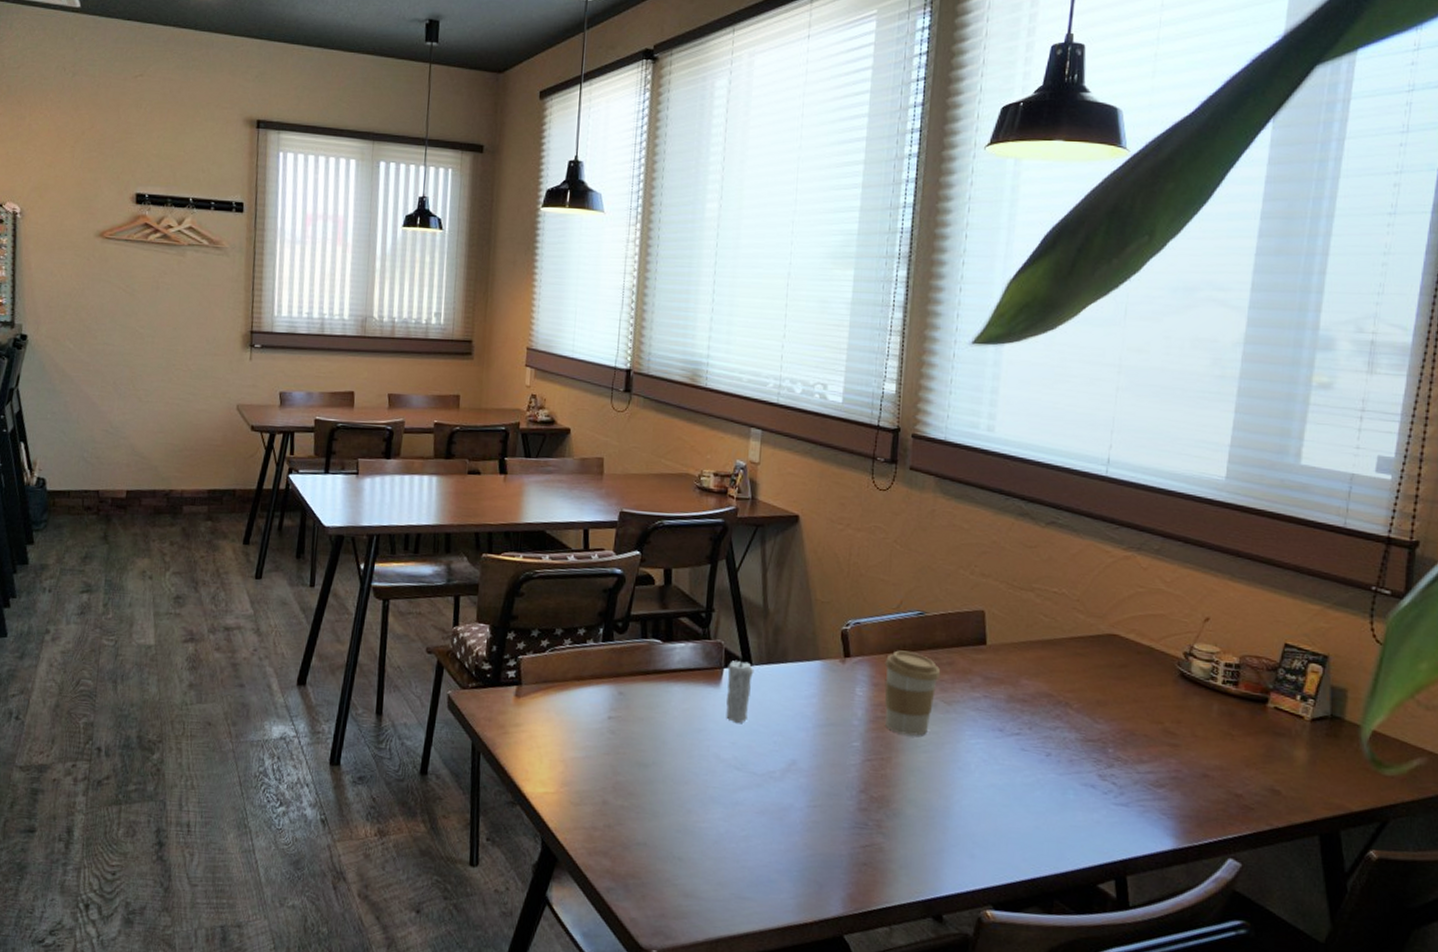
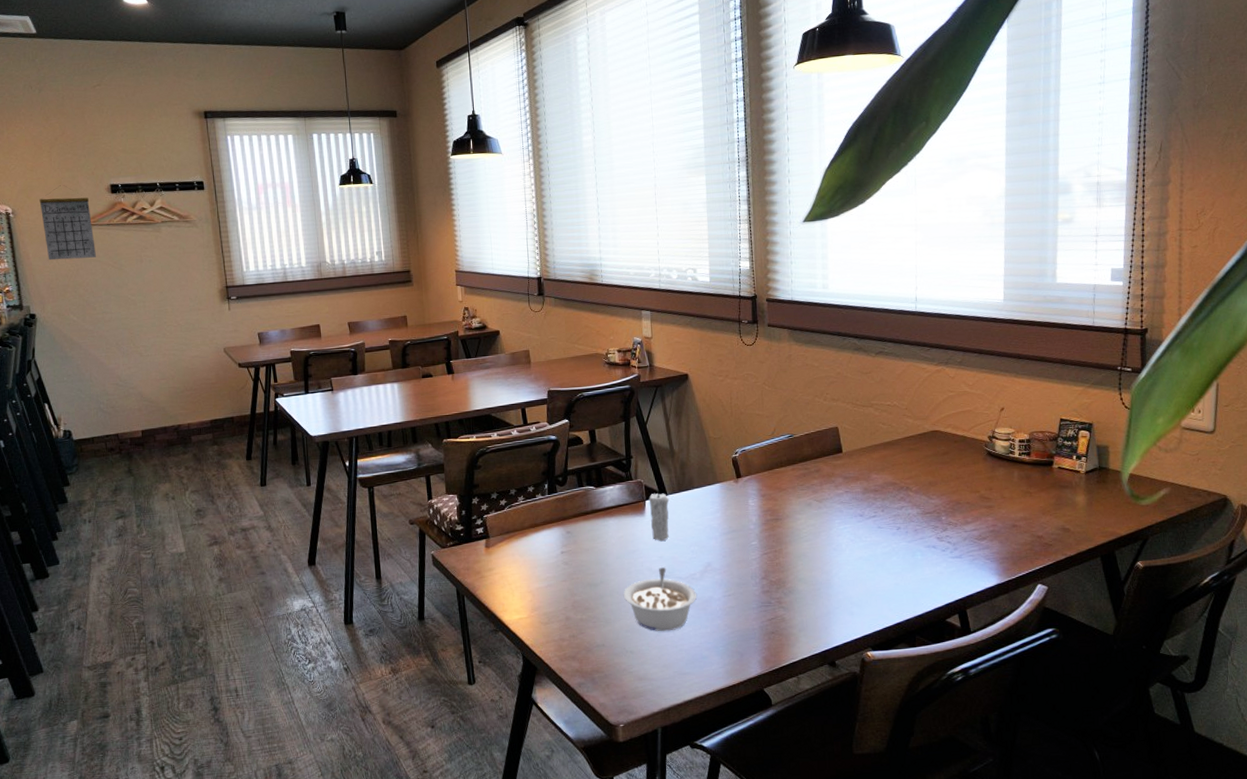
calendar: none [52,187,109,277] -> present [39,185,96,261]
legume: none [679,756,774,840] -> present [623,567,697,632]
coffee cup: present [884,650,941,736] -> none [768,466,811,530]

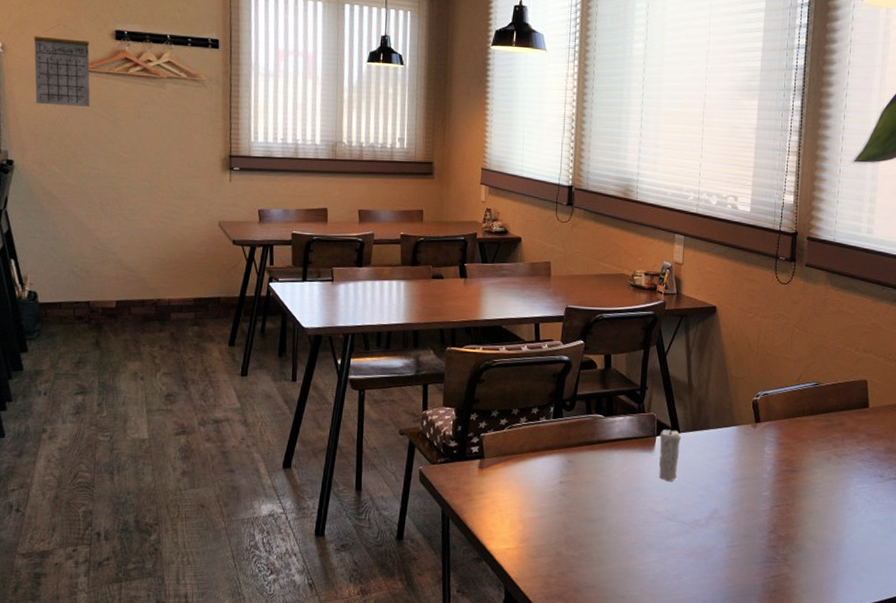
legume: present [623,567,697,632] -> none [621,509,700,579]

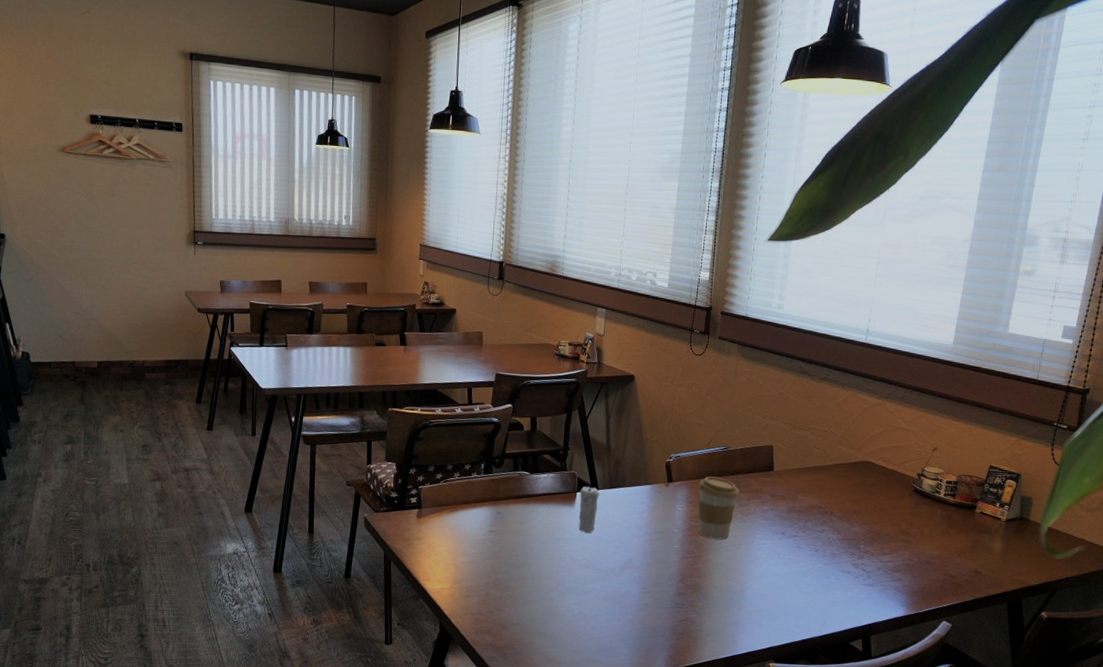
calendar: present [34,24,90,107] -> none [19,109,70,186]
coffee cup: none [788,415,833,484] -> present [697,476,740,539]

